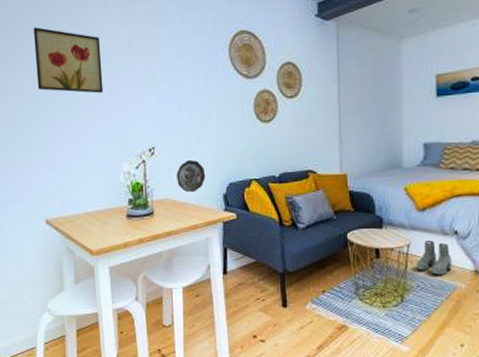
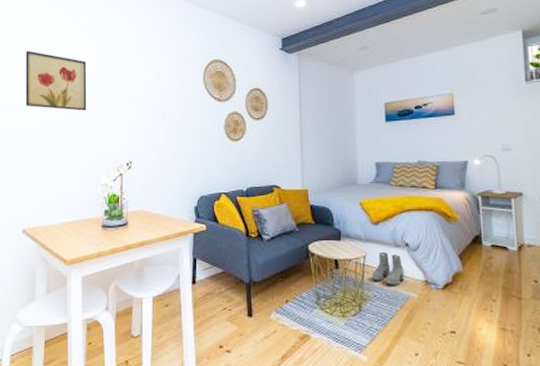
decorative plate: present [176,159,206,193] -> none [151,173,179,205]

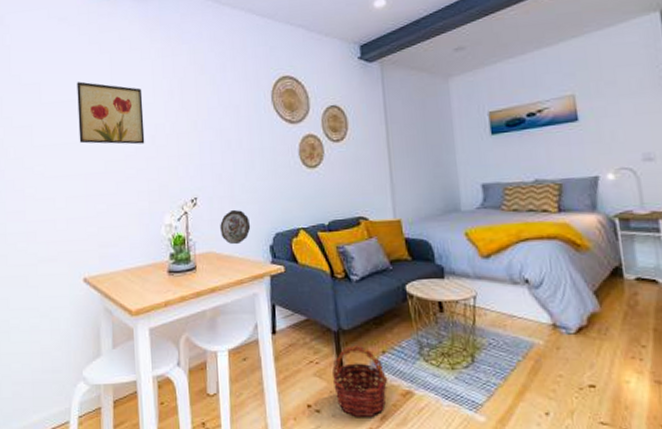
decorative plate: none [151,173,179,205] -> present [220,209,251,245]
basket: none [242,294,289,356] -> present [331,344,388,417]
boots: present [372,252,404,285] -> none [485,291,526,330]

